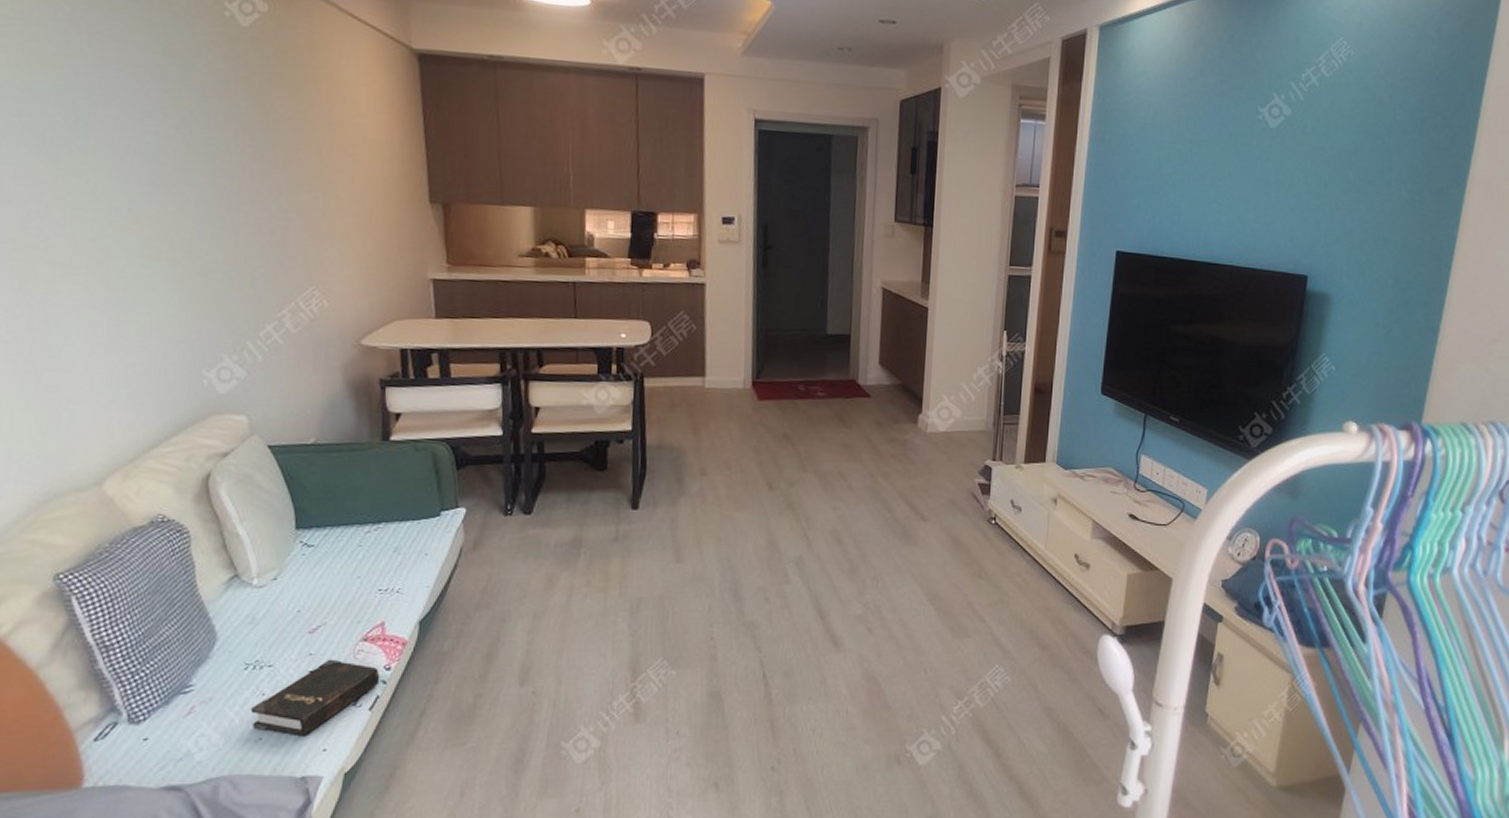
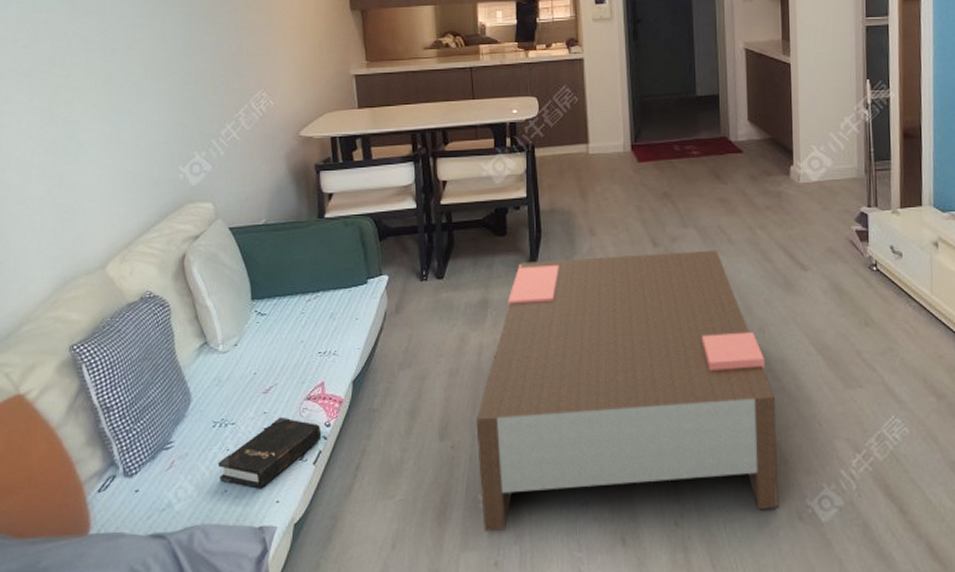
coffee table: none [562,496,884,779] -> present [476,250,778,532]

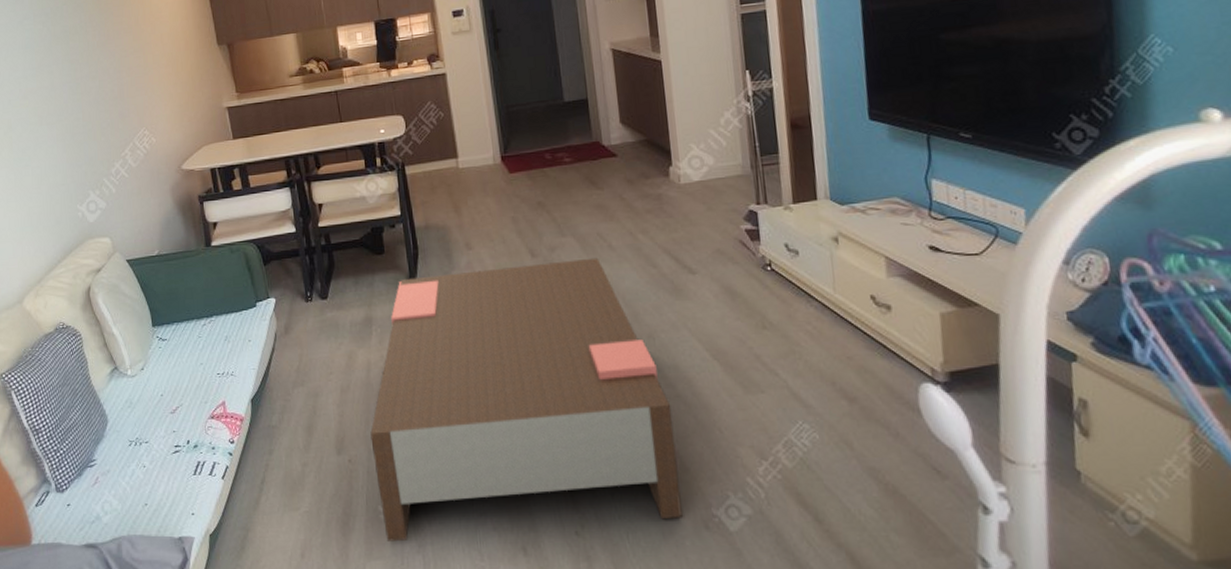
hardback book: present [217,417,322,489] -> none [136,435,227,503]

